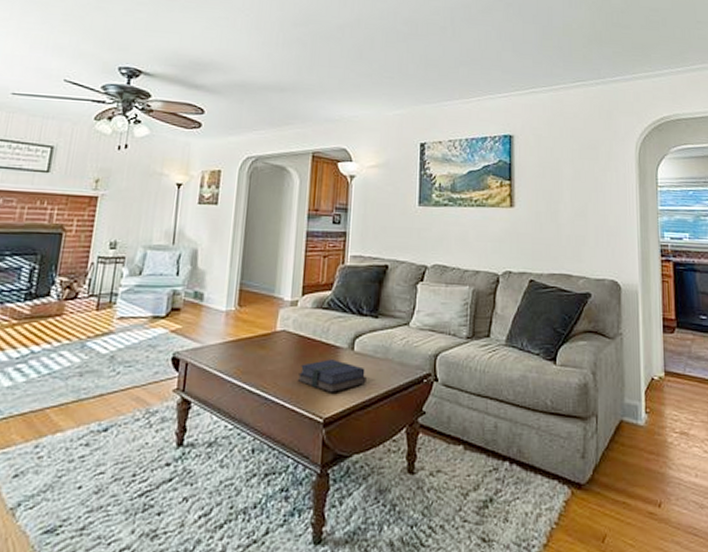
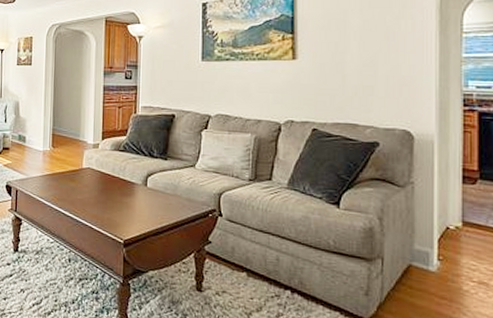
book: present [297,359,367,393] -> none [101,193,159,220]

